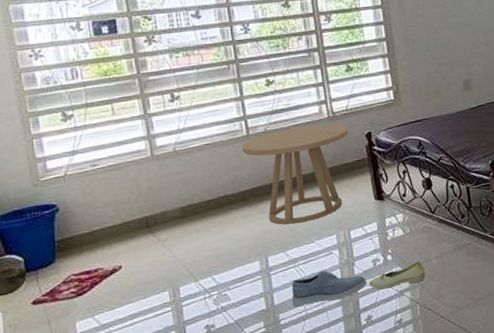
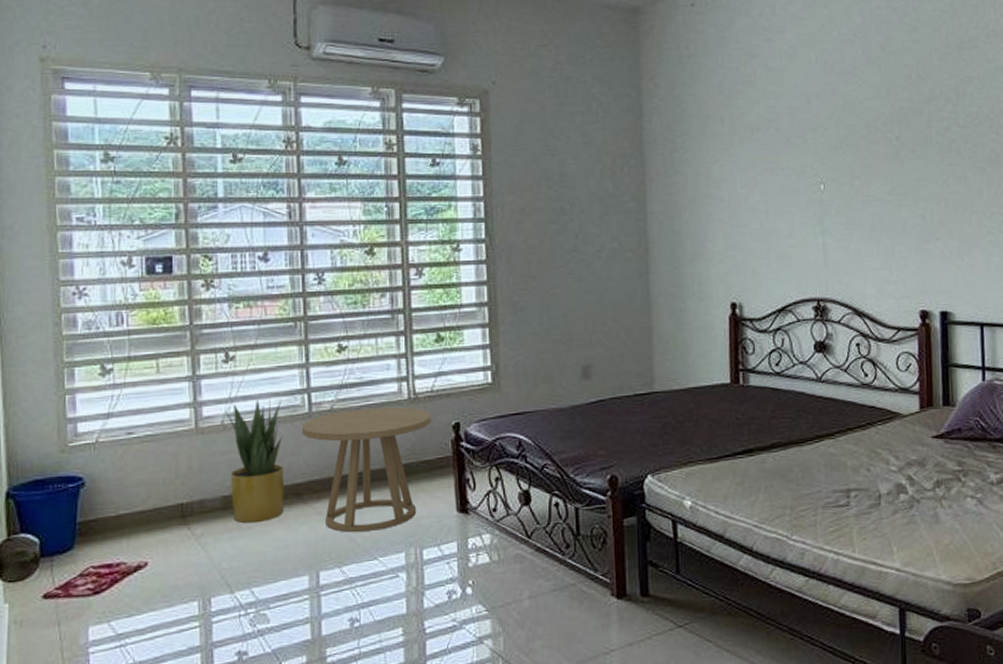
planter: none [175,126,234,227] -> present [225,397,285,523]
shoe: present [291,270,367,307] -> none [343,597,438,642]
shoe: present [368,261,425,289] -> none [439,600,513,632]

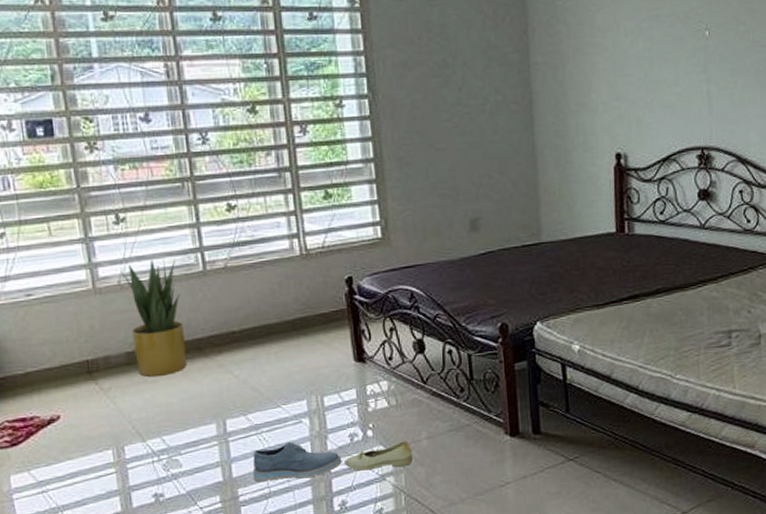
side table: present [301,407,432,532] -> none [197,263,325,383]
shoe: none [343,597,438,642] -> present [252,441,342,482]
shoe: none [439,600,513,632] -> present [343,441,413,471]

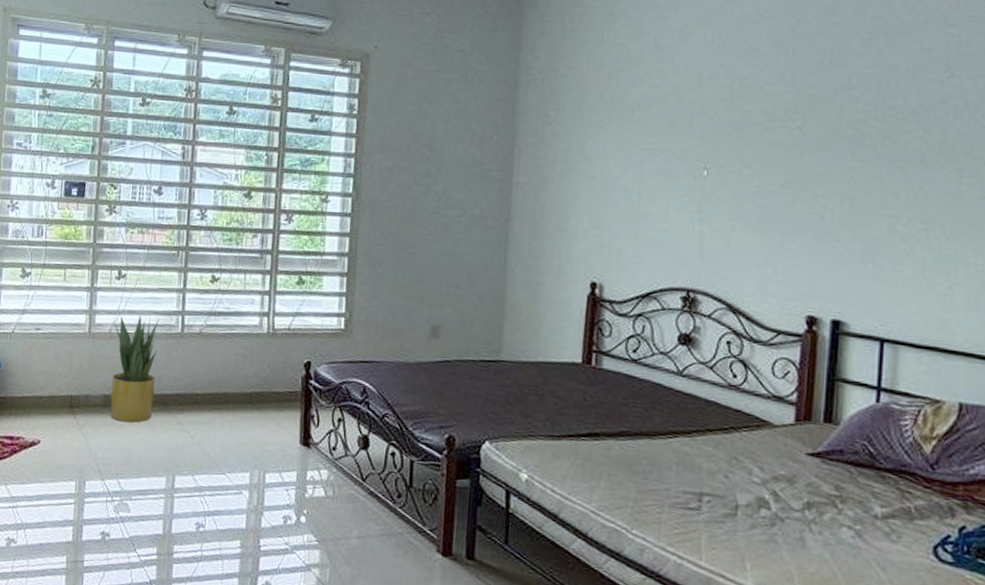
shoe: present [252,441,342,482] -> none [189,509,273,551]
shoe: present [343,441,413,471] -> none [273,534,341,561]

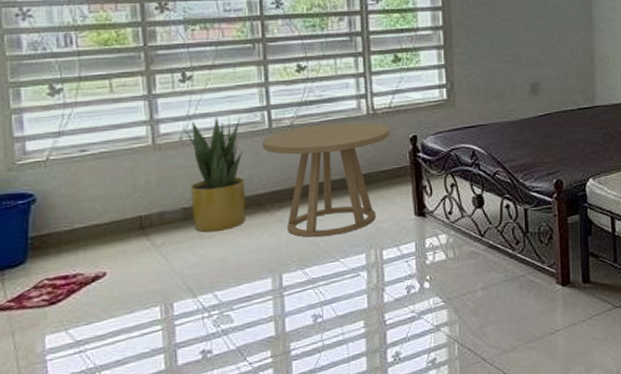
side table: none [173,335,287,449] -> present [261,122,390,237]

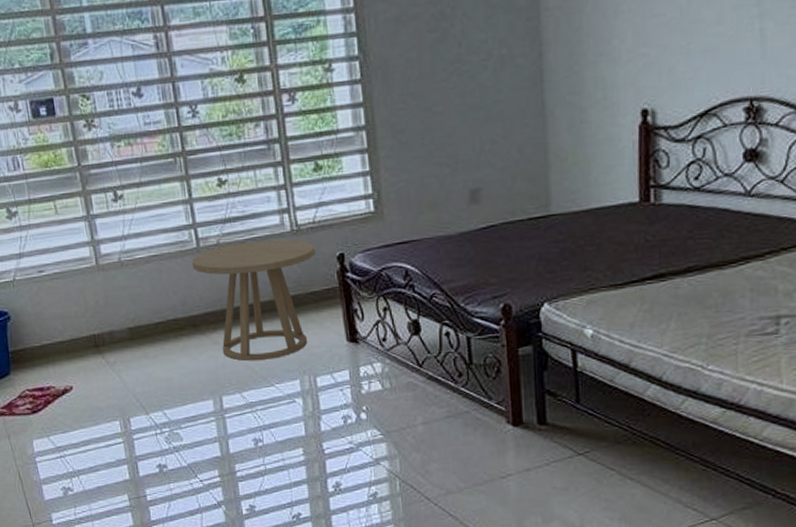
planter: present [183,114,246,232] -> none [120,234,185,352]

